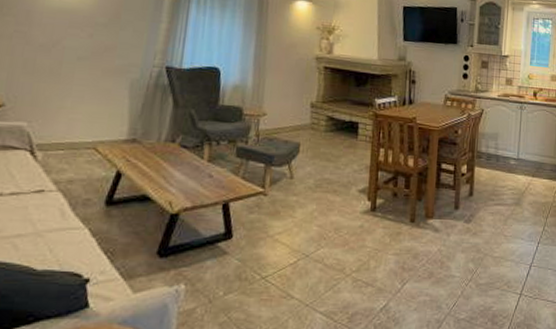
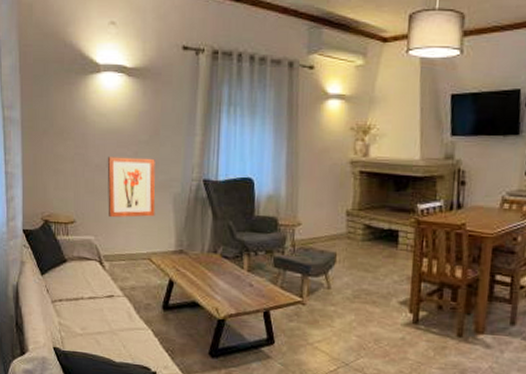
wall art: none [49,36,113,103] -> present [107,156,156,218]

